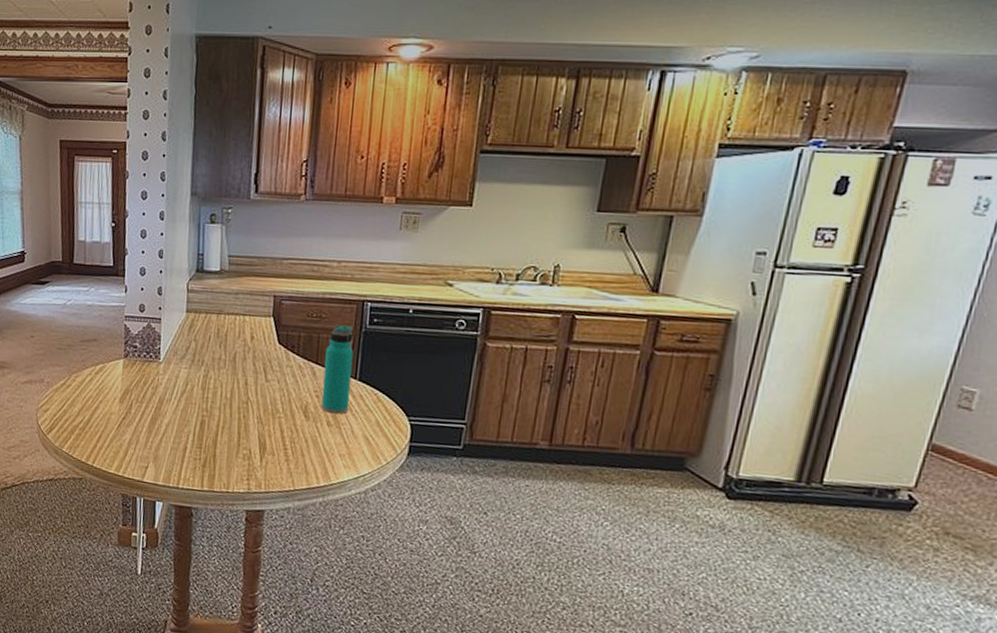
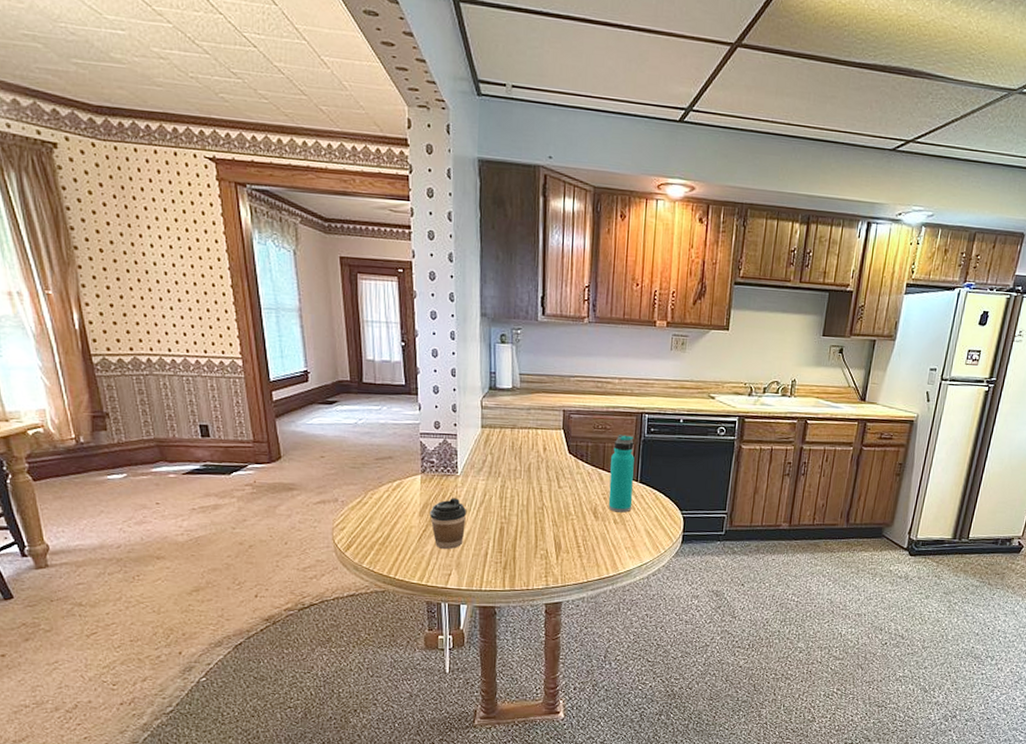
coffee cup: none [130,385,168,440] -> present [430,498,467,549]

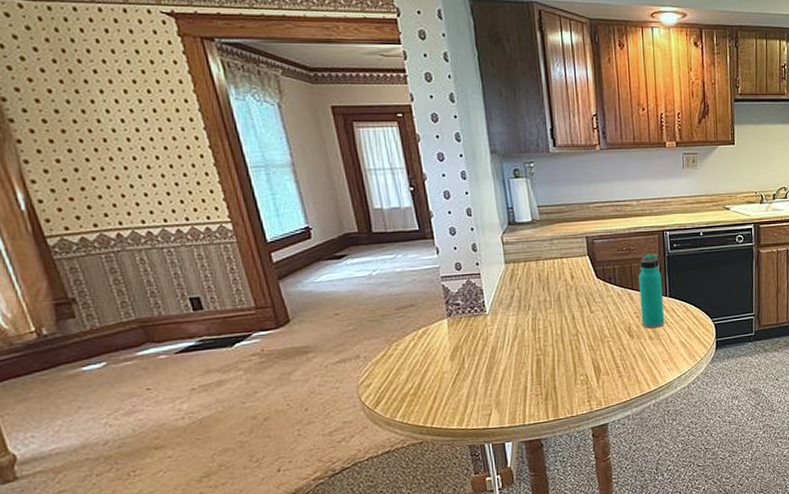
coffee cup: present [430,498,467,549] -> none [461,337,501,390]

